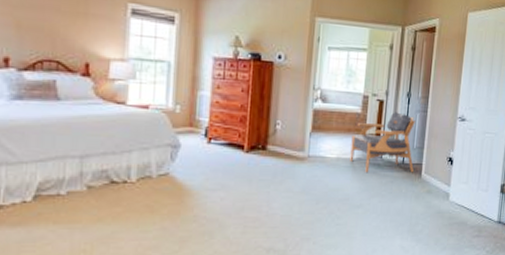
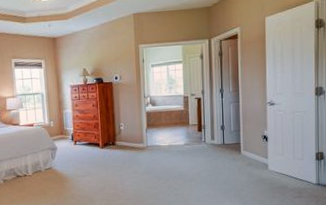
armchair: present [350,112,415,173] -> none [179,105,233,154]

